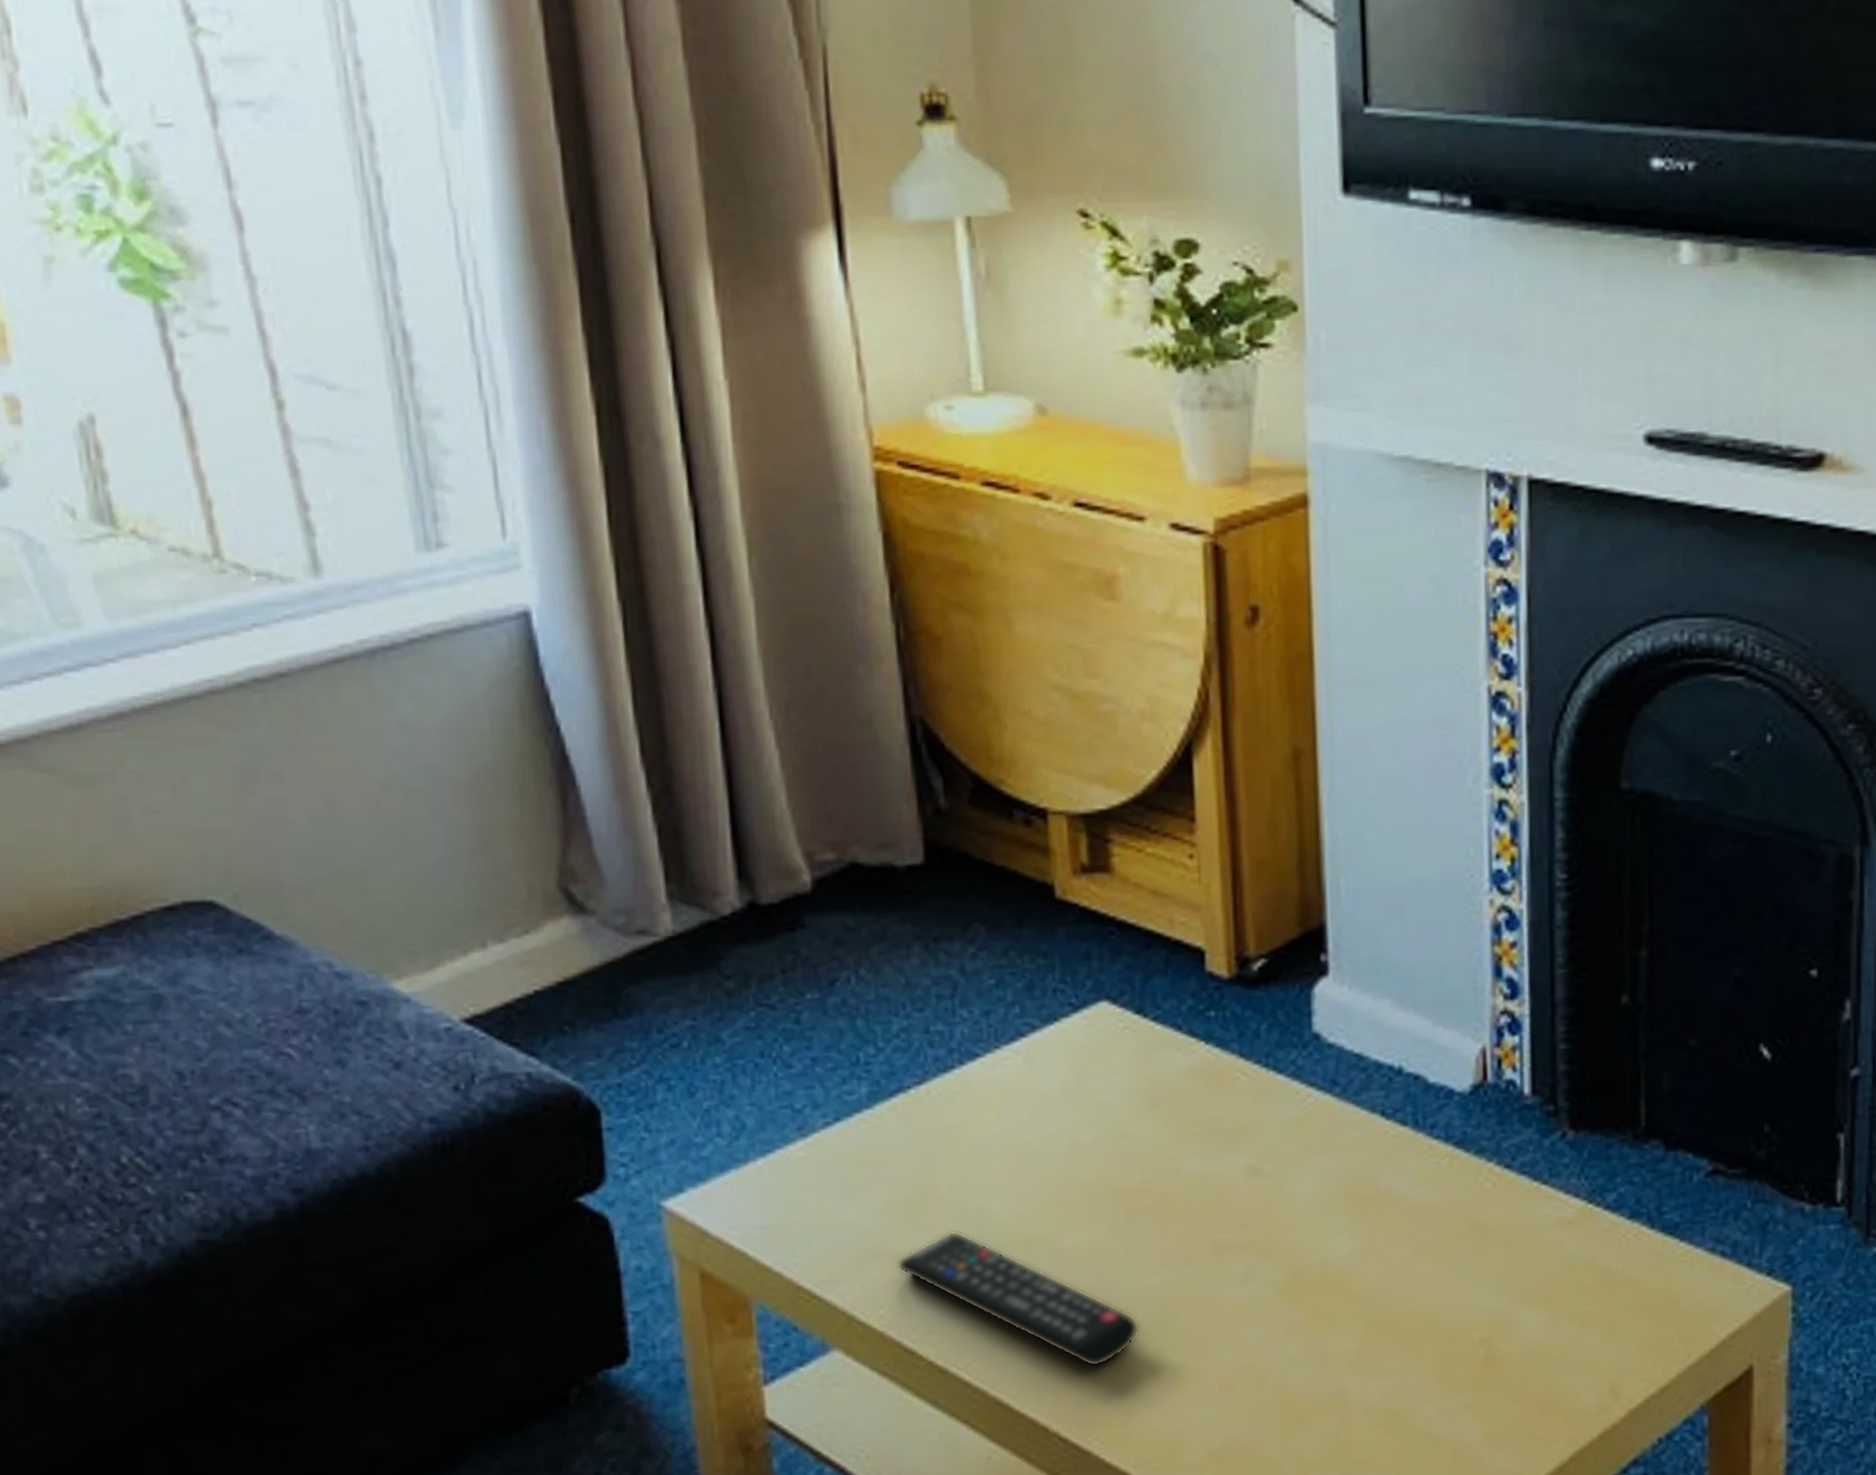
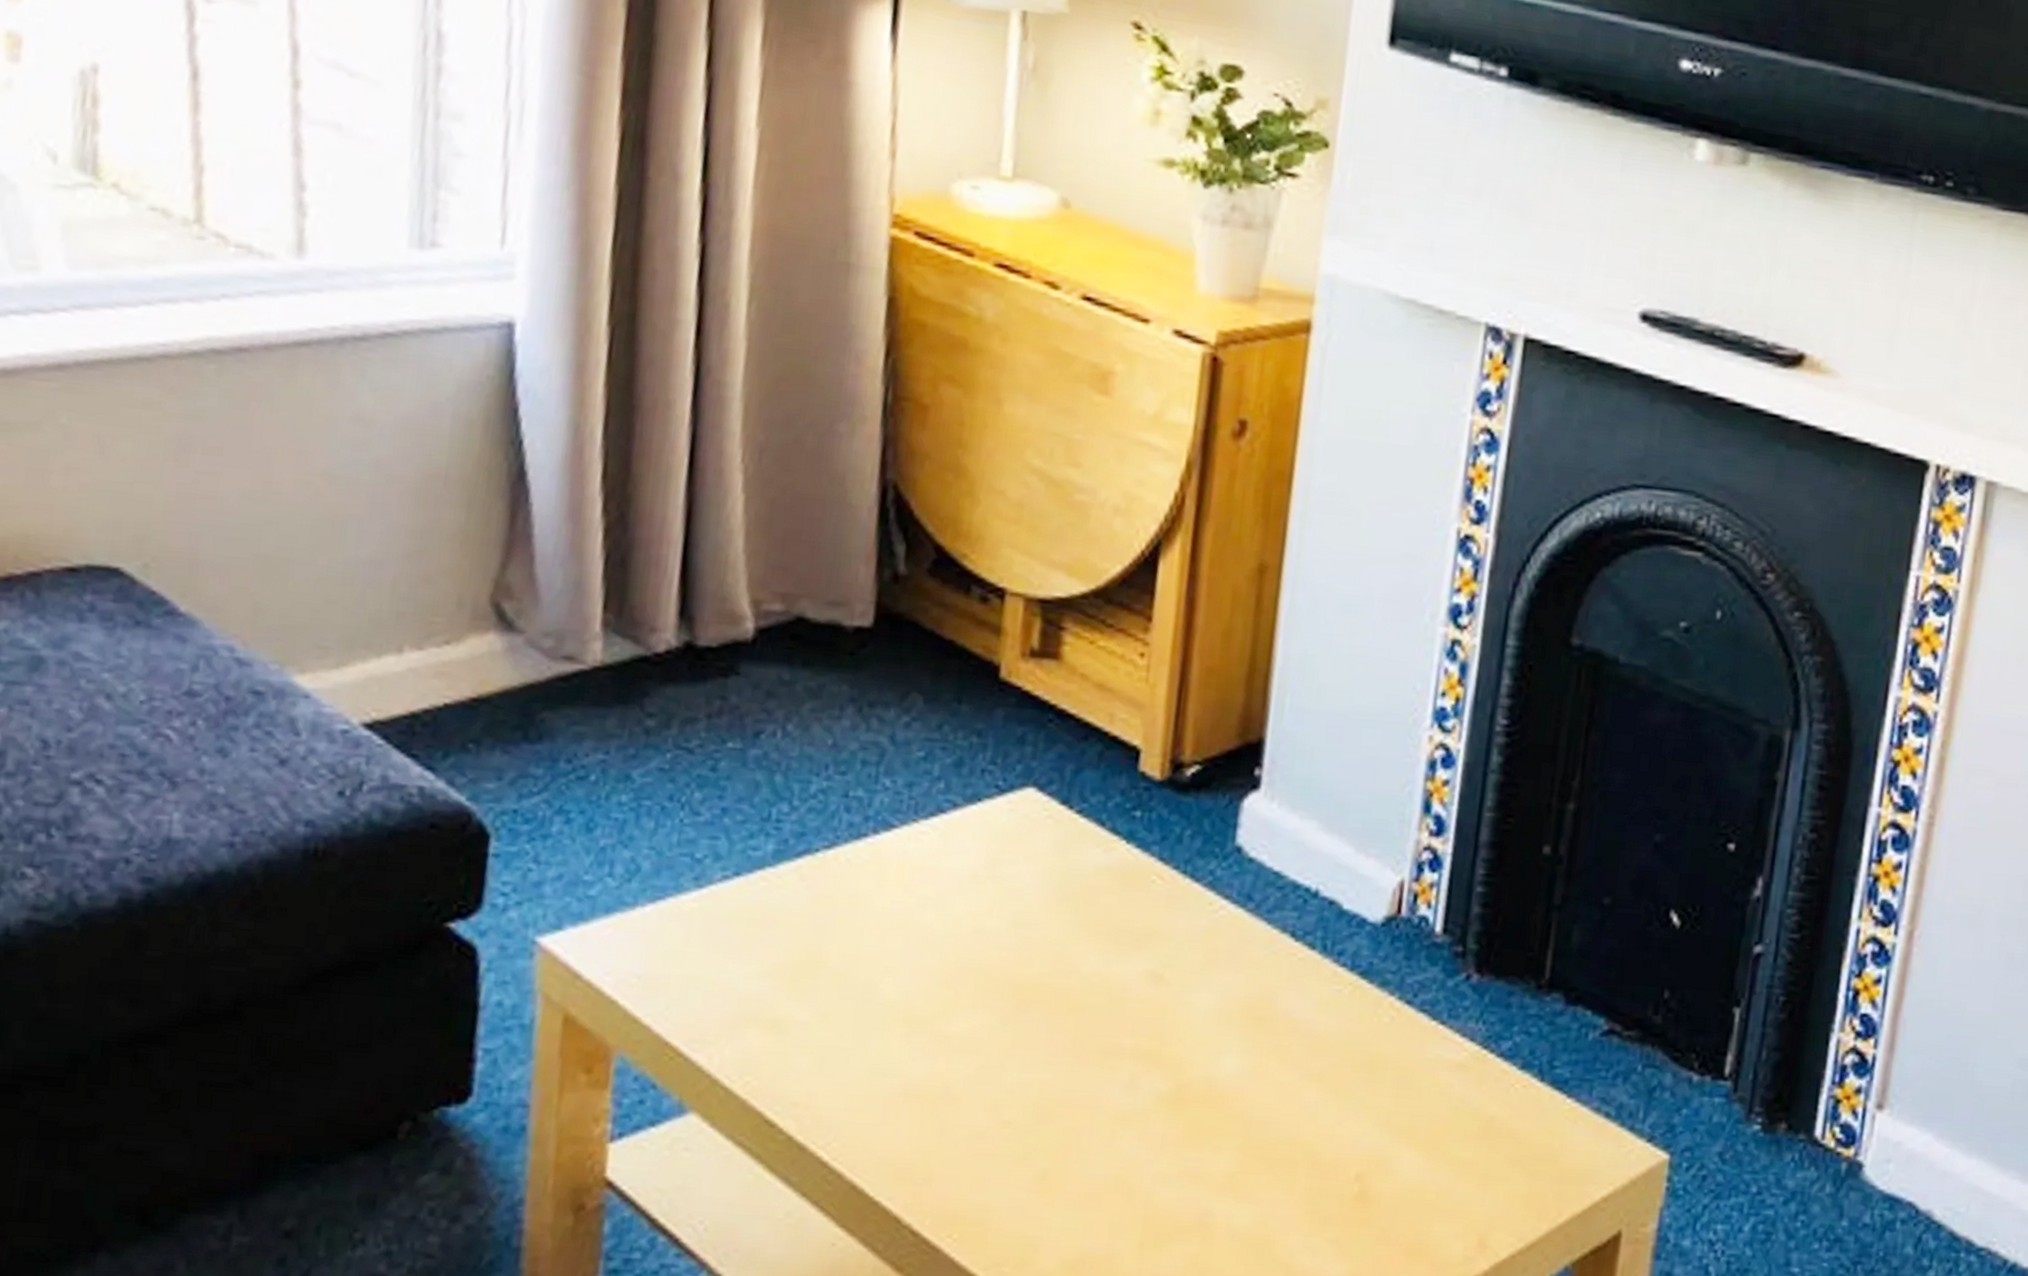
remote control: present [897,1231,1139,1367] -> none [772,1003,1013,1161]

